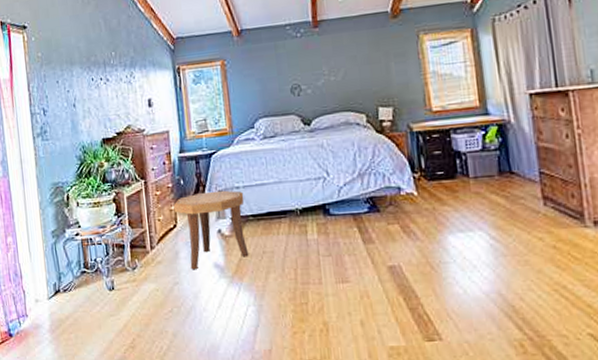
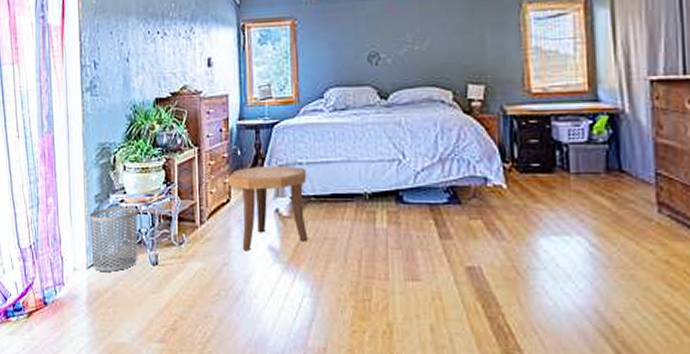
waste bin: none [47,239,95,300] -> present [89,206,138,272]

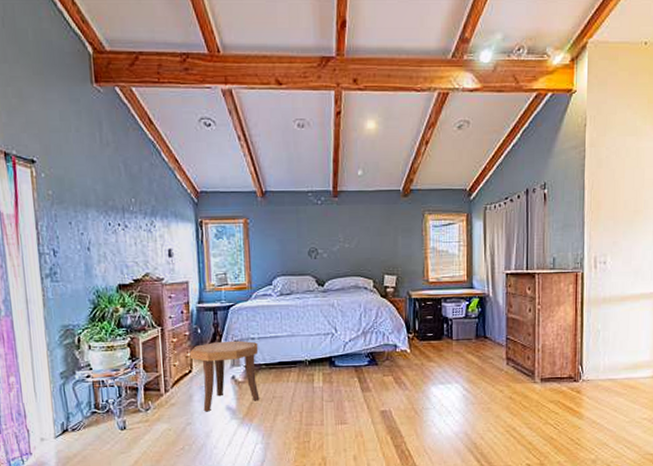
waste bin: present [89,206,138,272] -> none [54,381,106,439]

